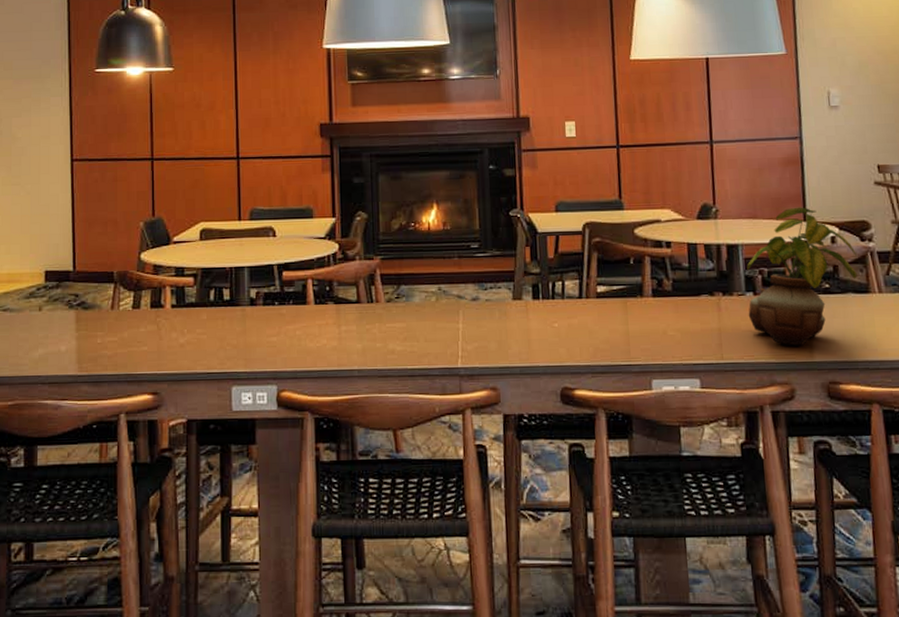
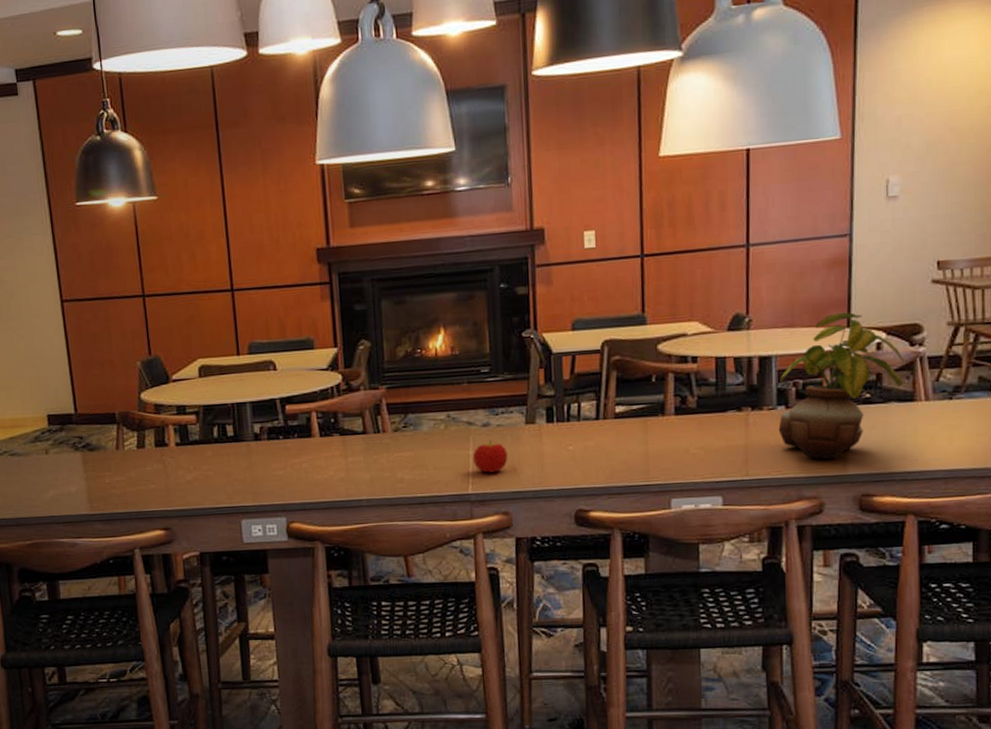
fruit: none [462,315,496,347] -> present [472,440,508,473]

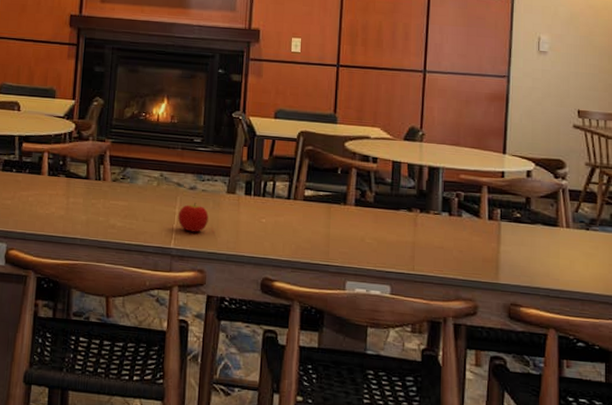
potted plant: present [778,312,904,460] -> none [442,140,549,268]

